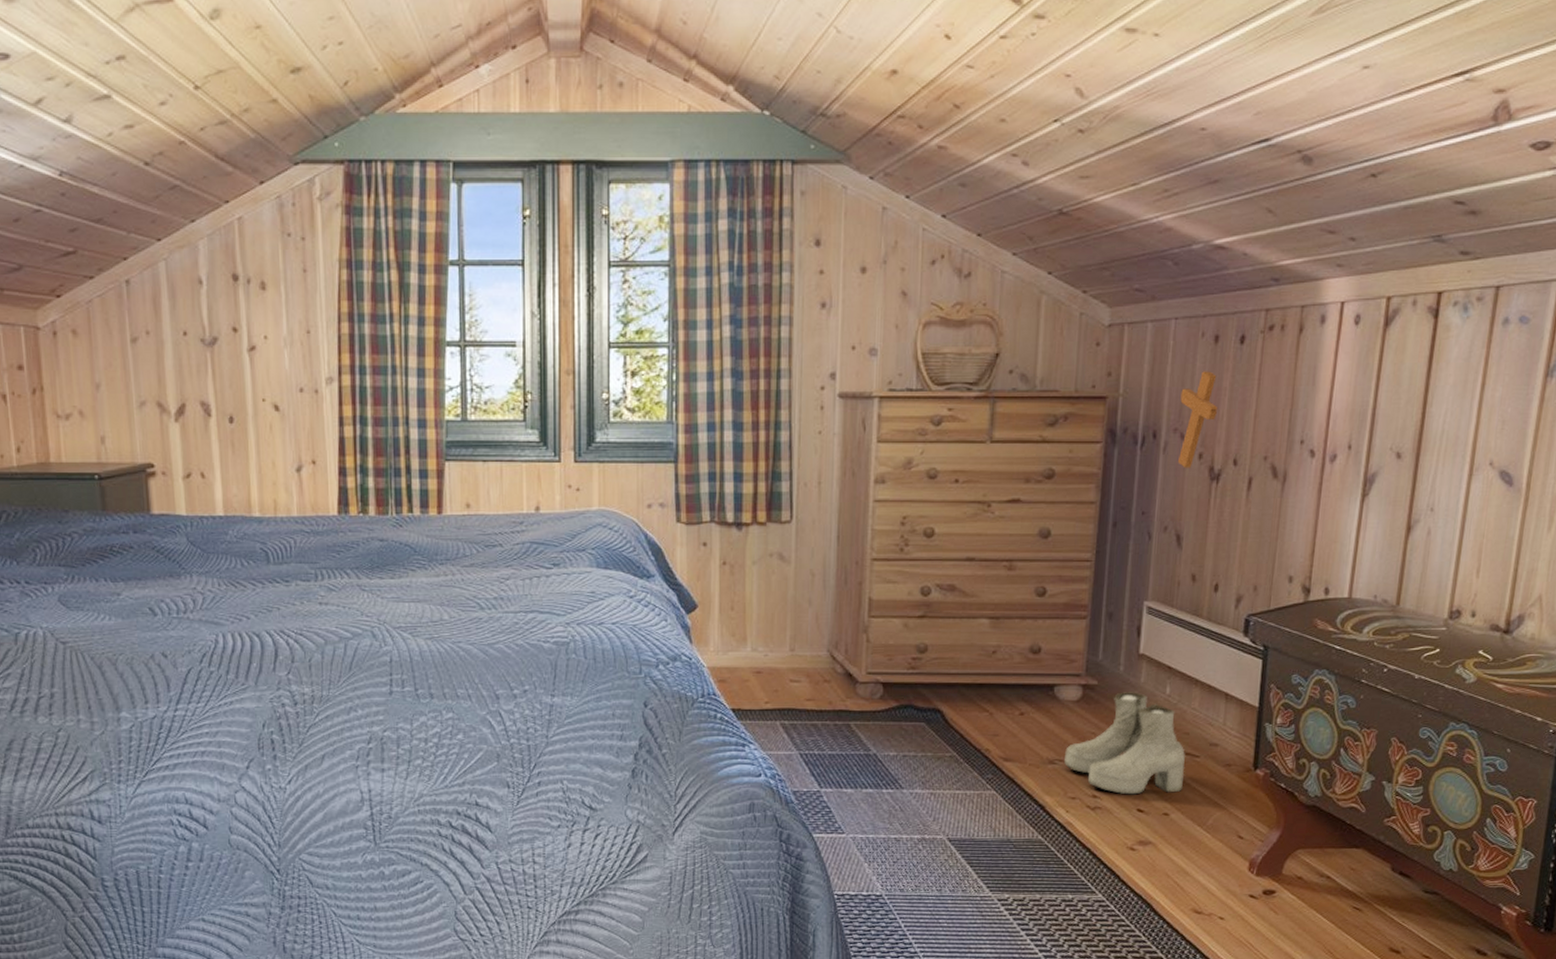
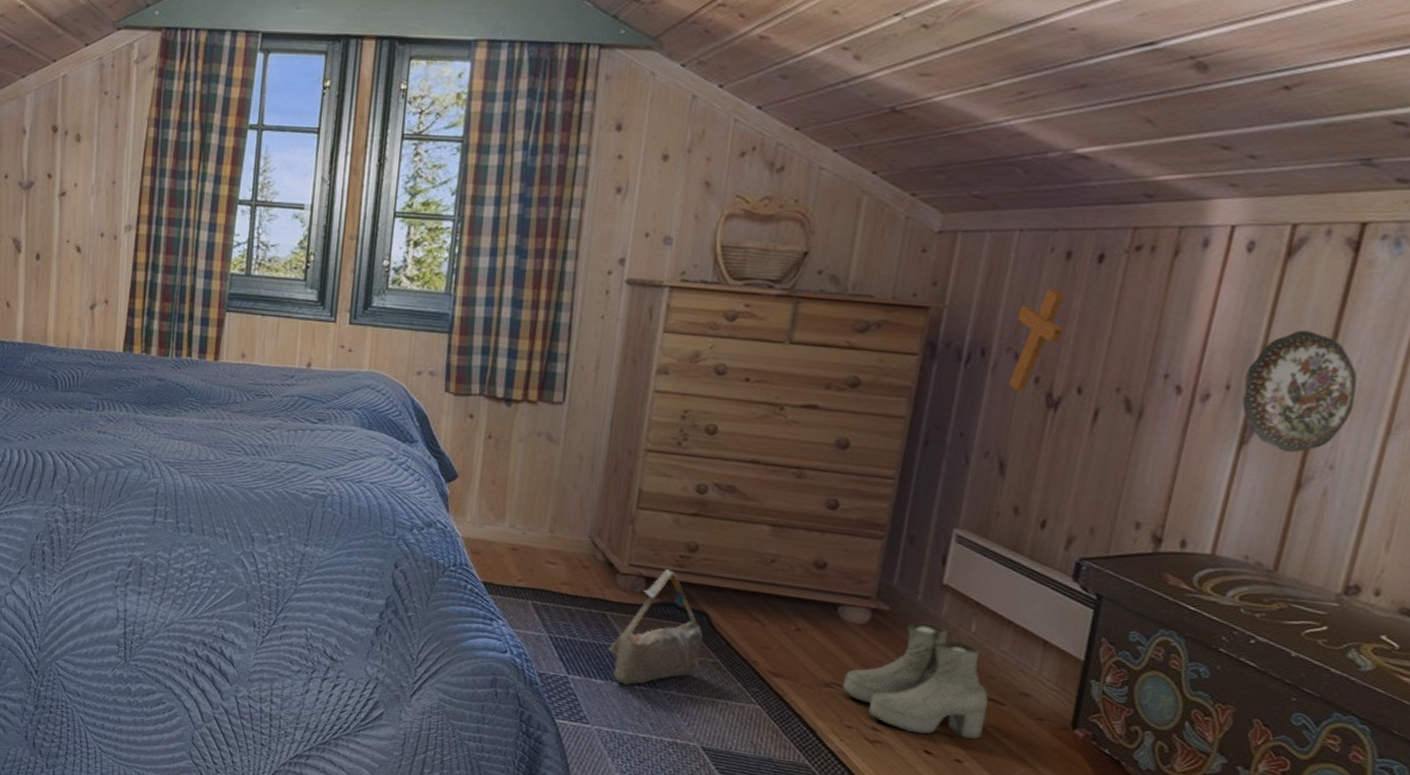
bag: none [854,673,940,791] -> present [607,569,703,686]
decorative plate: none [1361,391,1445,500] -> present [1242,330,1358,453]

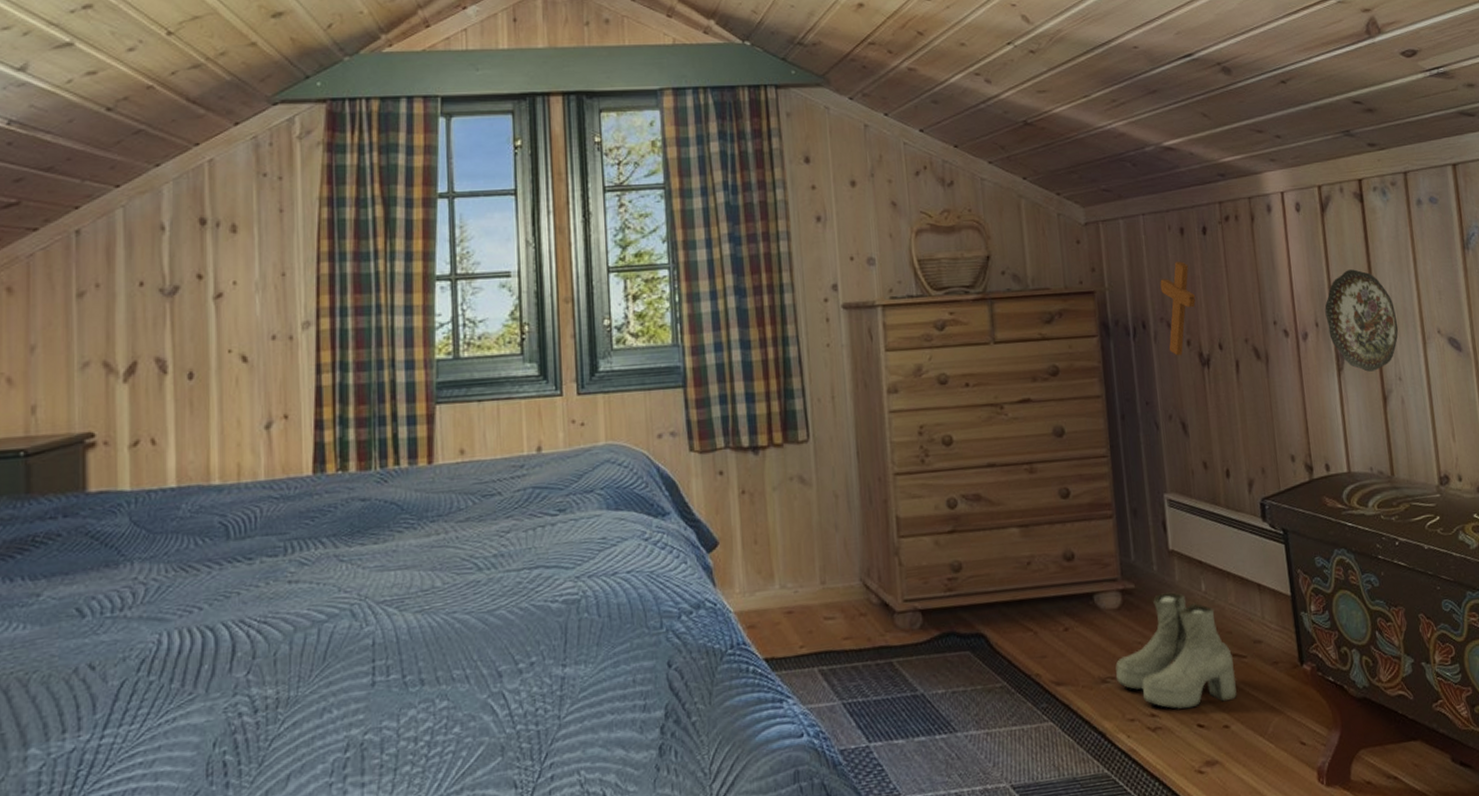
bag: present [607,569,703,686] -> none [901,596,990,739]

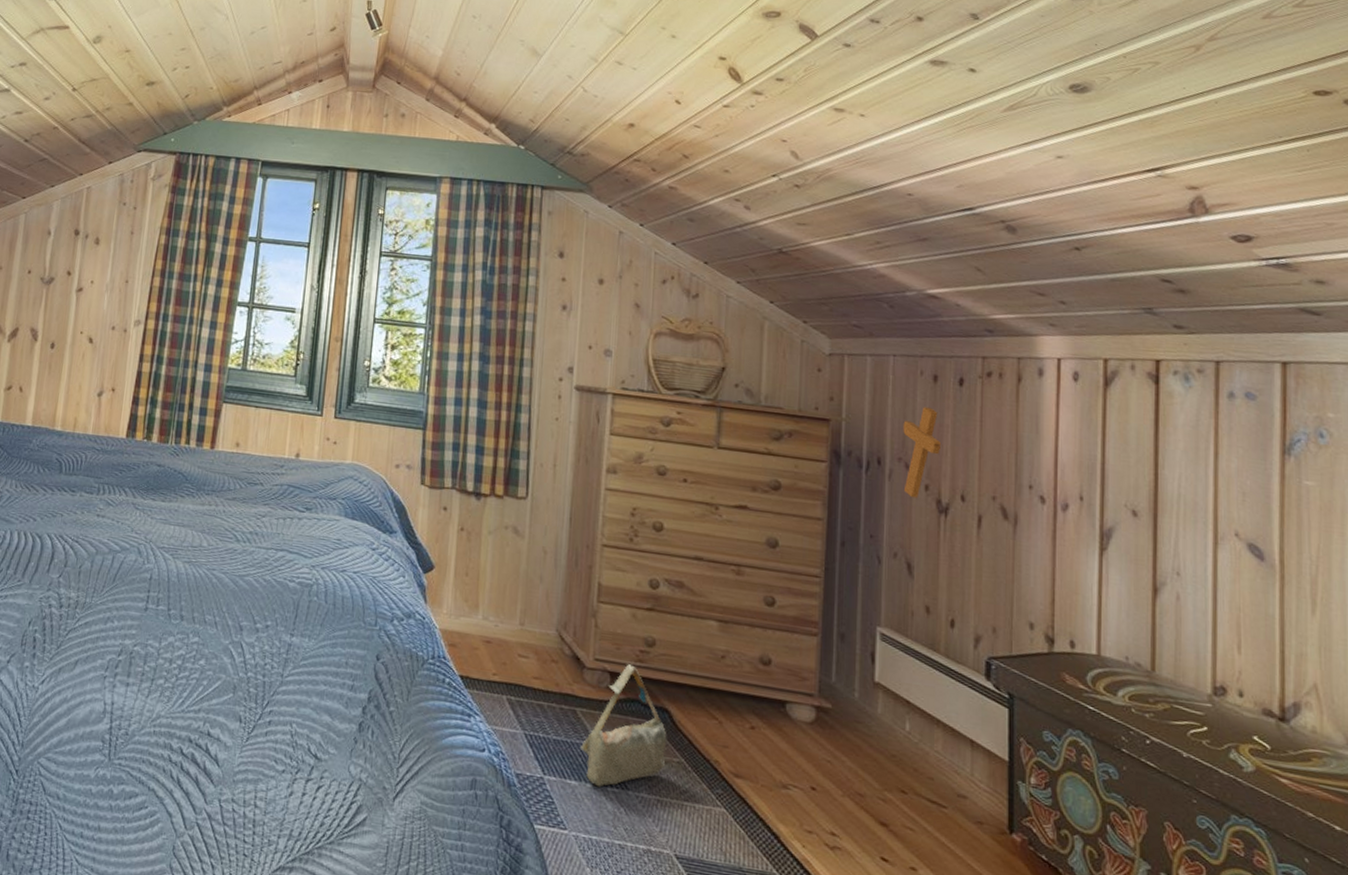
bag: none [901,596,990,739] -> present [579,664,667,787]
boots: present [1115,592,1237,710] -> none [799,720,932,846]
decorative plate: present [1325,269,1399,372] -> none [1093,450,1184,560]

